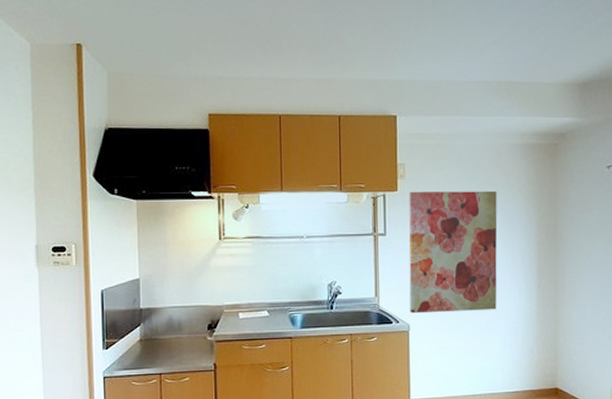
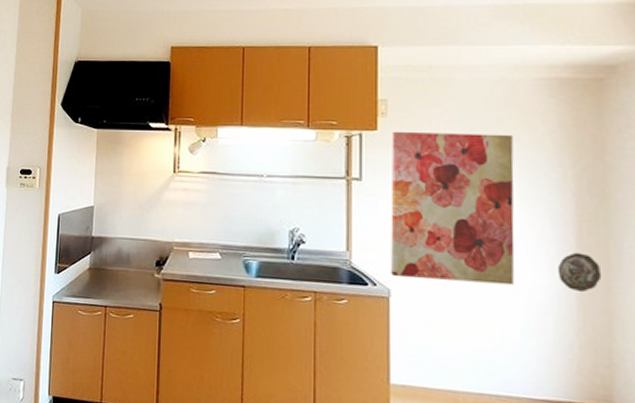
decorative plate: none [524,280,552,310] -> present [557,252,602,293]

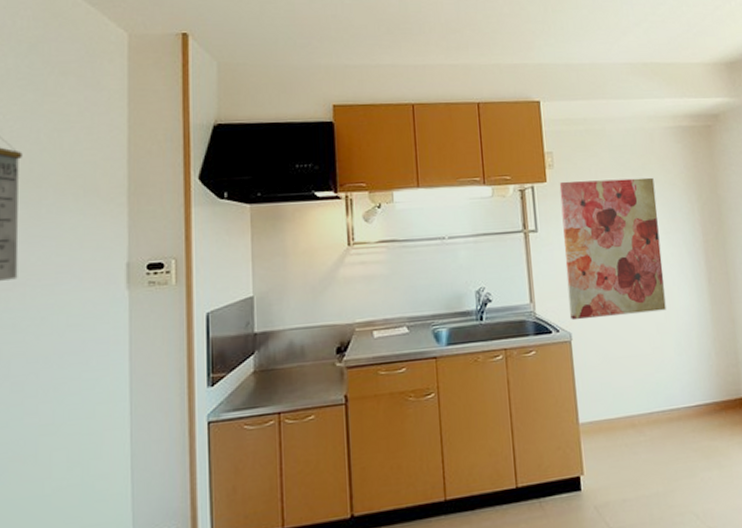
decorative plate: present [557,252,602,293] -> none [695,273,725,307]

